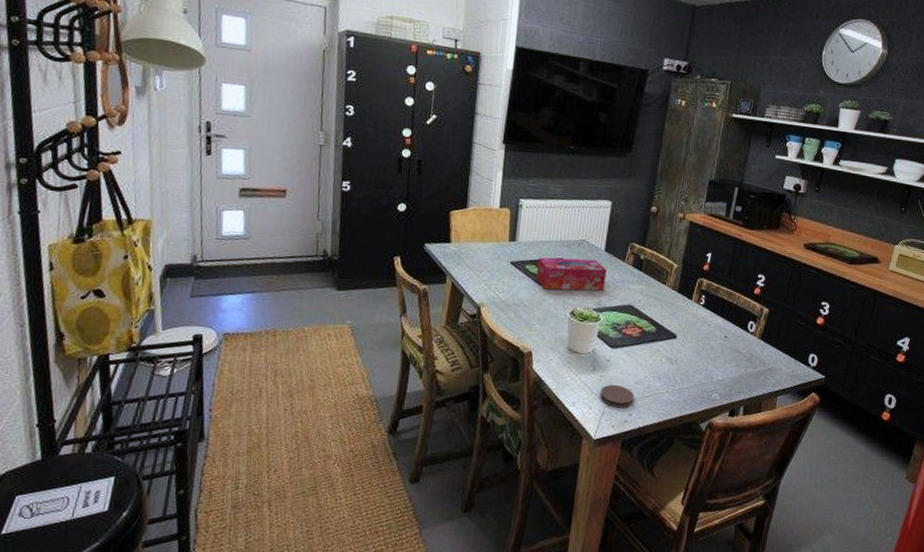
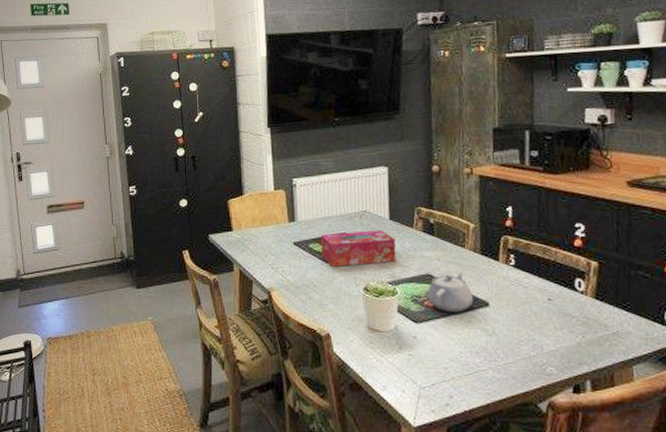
coaster: present [600,384,635,408] -> none [412,363,453,389]
teapot: none [625,305,665,342] -> present [427,271,473,313]

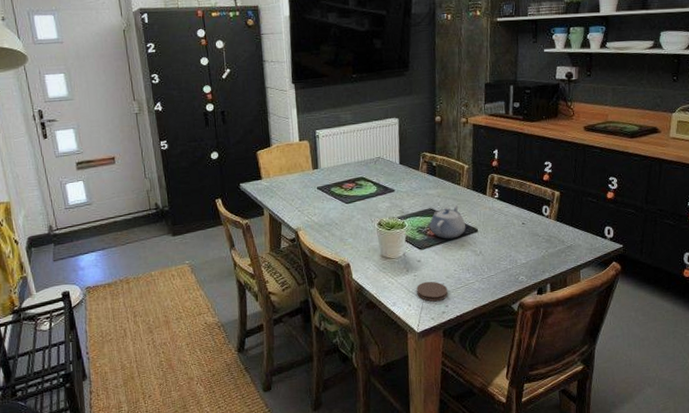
tissue box: present [321,230,397,267] -> none [341,173,405,207]
coaster: none [412,363,453,389] -> present [416,281,448,301]

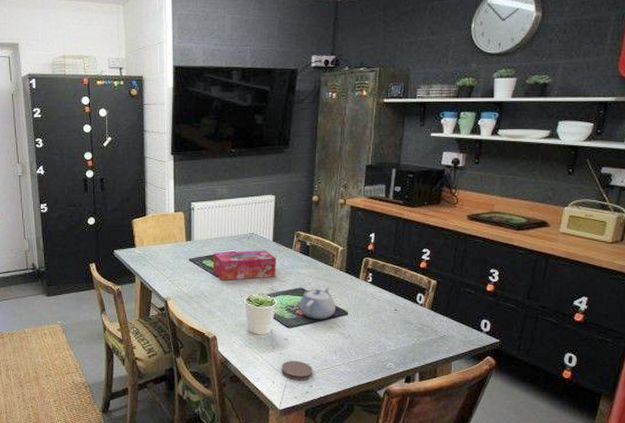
tissue box: none [341,173,405,207] -> present [212,250,276,280]

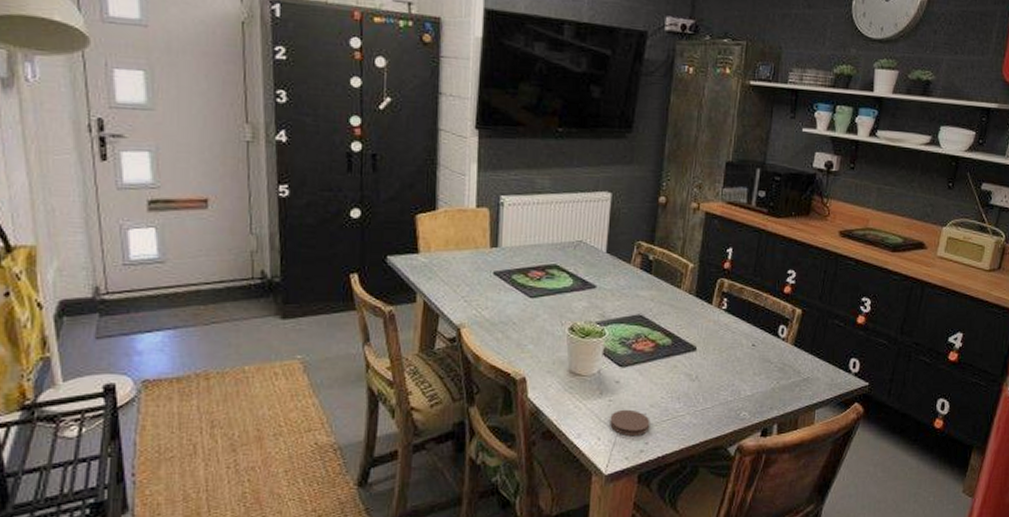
tissue box: present [212,250,276,280] -> none [525,263,610,303]
teapot: present [299,286,335,320] -> none [636,313,682,357]

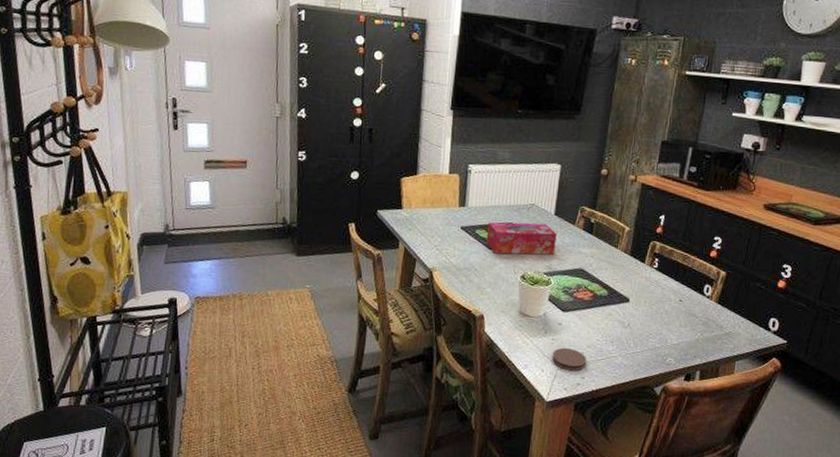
tissue box: none [525,263,610,303] -> present [486,222,557,255]

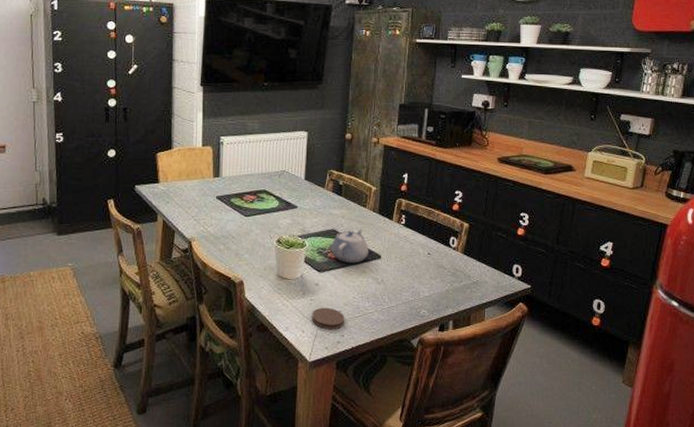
tissue box: present [486,222,557,255] -> none [241,188,308,220]
teapot: none [577,269,617,306] -> present [331,228,368,264]

